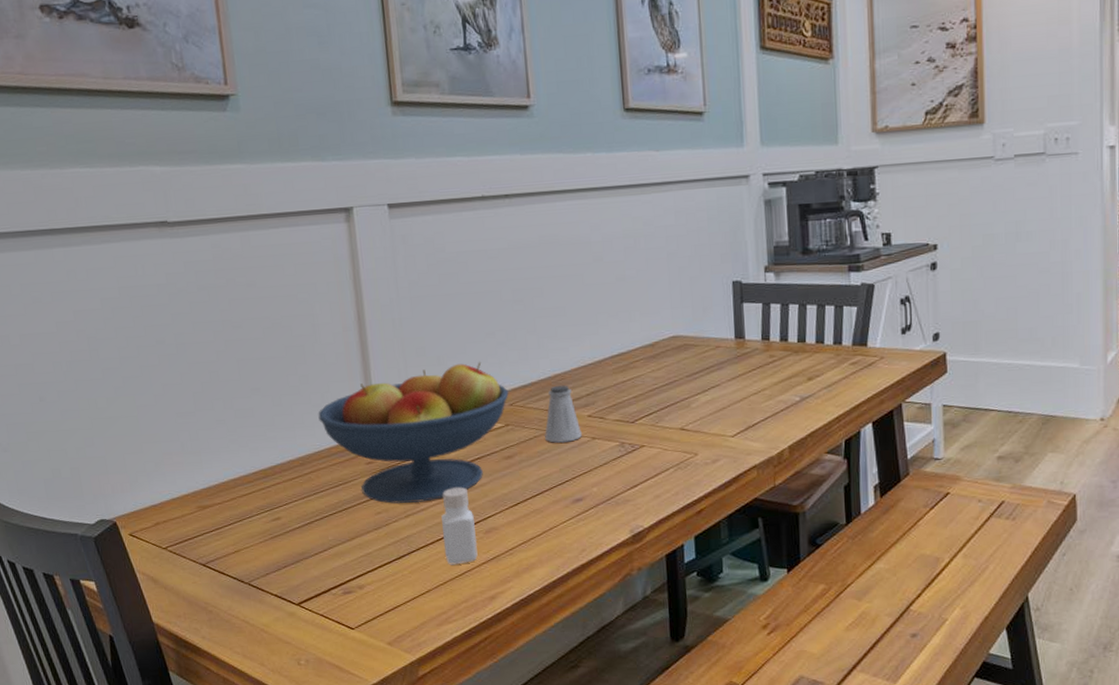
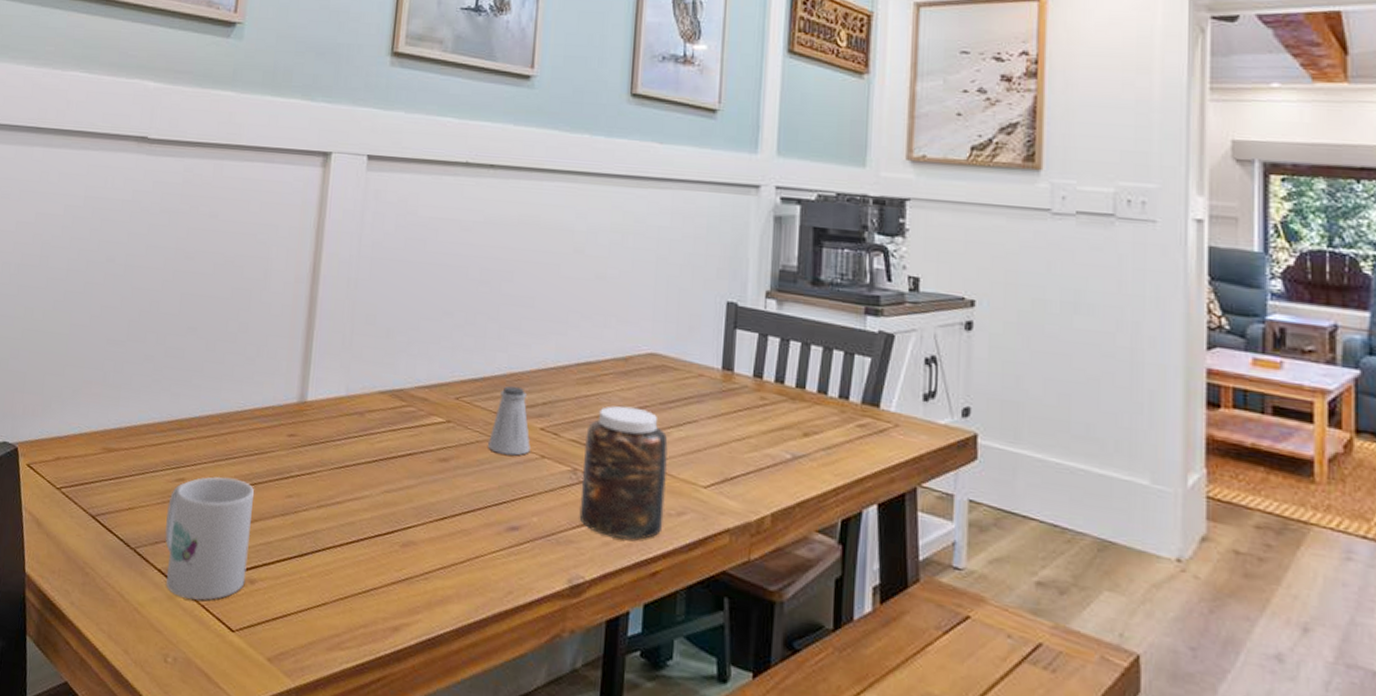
mug: none [270,508,355,612] -> present [165,477,254,601]
fruit bowl: present [318,362,509,504] -> none [249,340,457,494]
pepper shaker: present [441,487,478,565] -> none [351,483,393,579]
jar: none [627,383,702,491] -> present [579,405,668,540]

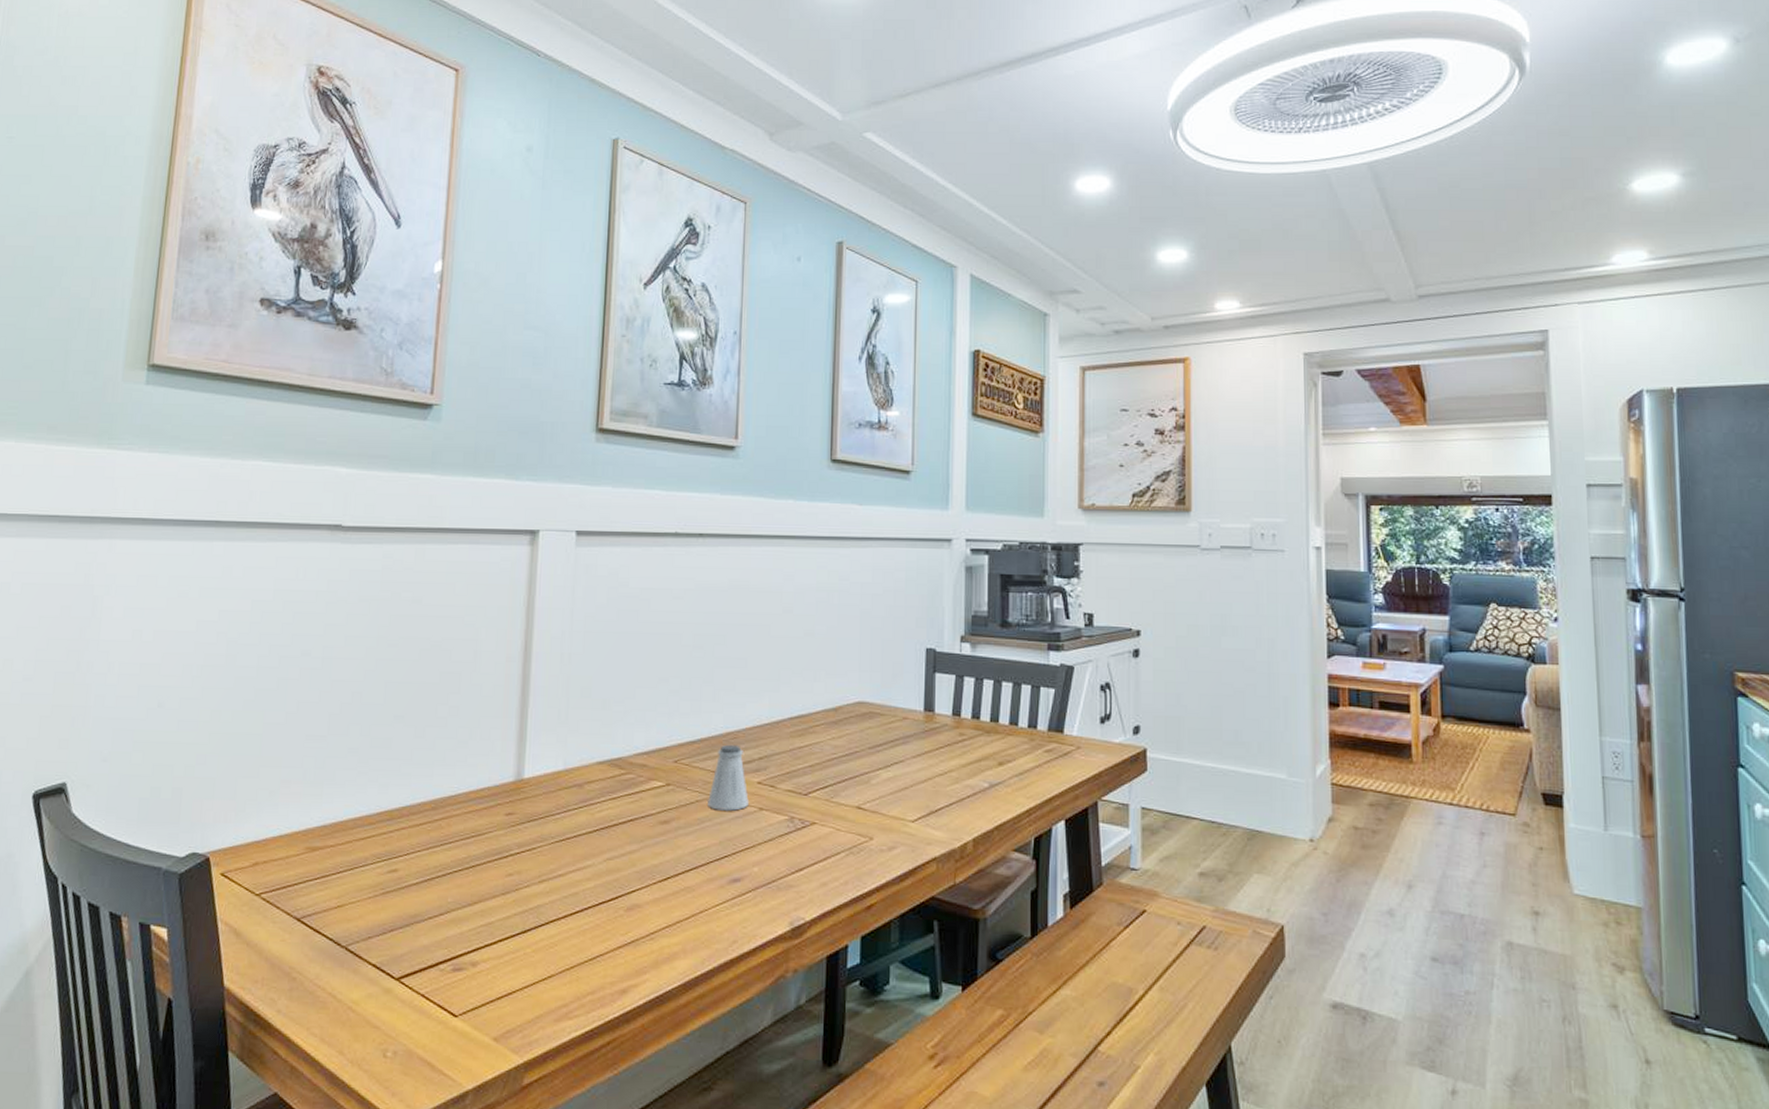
mug: present [165,477,254,601] -> none [378,863,472,990]
jar: present [579,405,668,540] -> none [798,753,878,878]

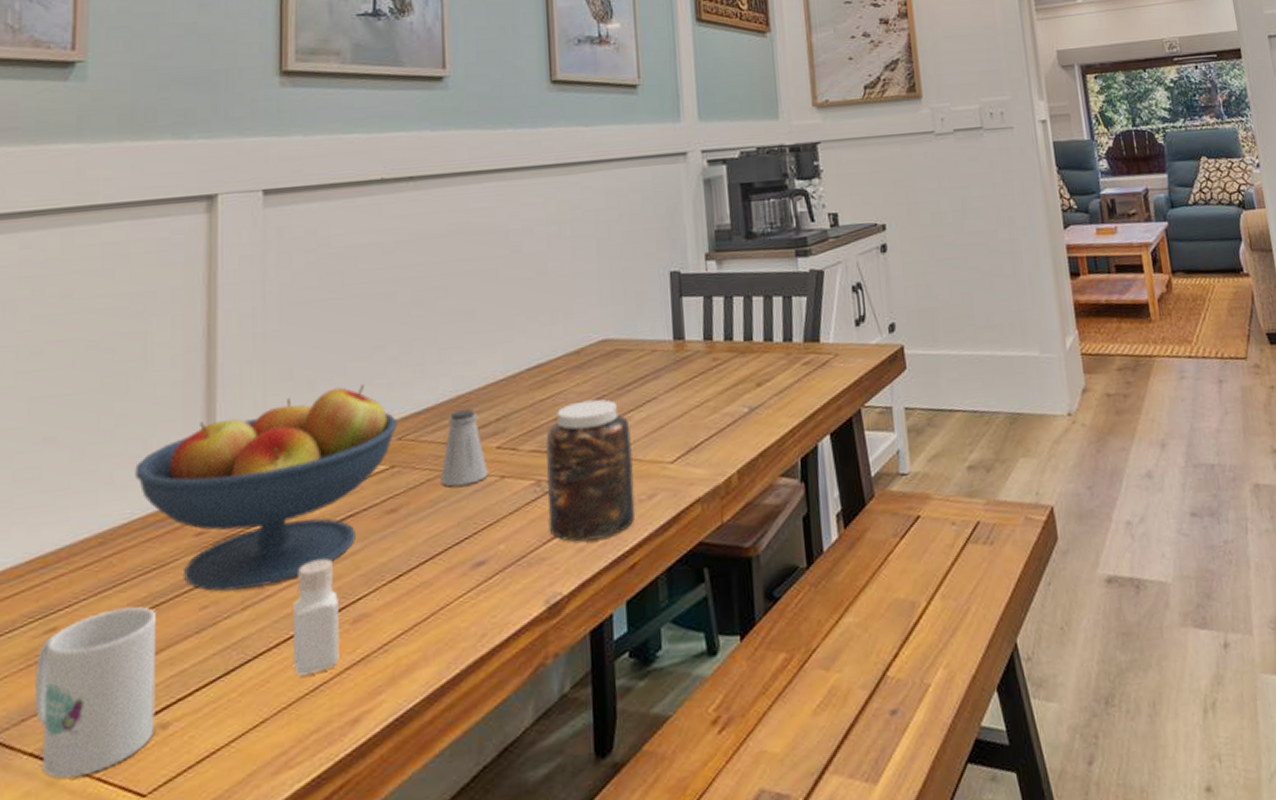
mug: none [378,863,472,990] -> present [33,607,157,779]
fruit bowl: none [462,709,675,867] -> present [135,384,398,591]
pepper shaker: none [576,852,616,946] -> present [292,559,341,677]
jar: none [798,753,878,878] -> present [545,399,636,542]

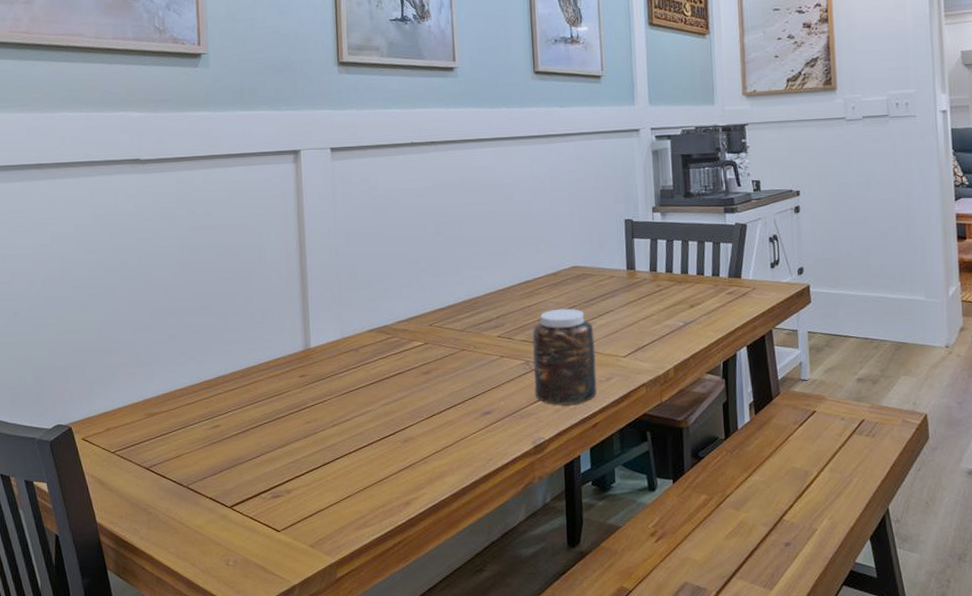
mug: present [33,607,157,779] -> none [208,417,283,515]
fruit bowl: present [135,384,398,591] -> none [259,287,429,414]
pepper shaker: present [292,559,341,677] -> none [364,400,396,472]
saltshaker: present [441,408,488,487] -> none [459,308,492,361]

